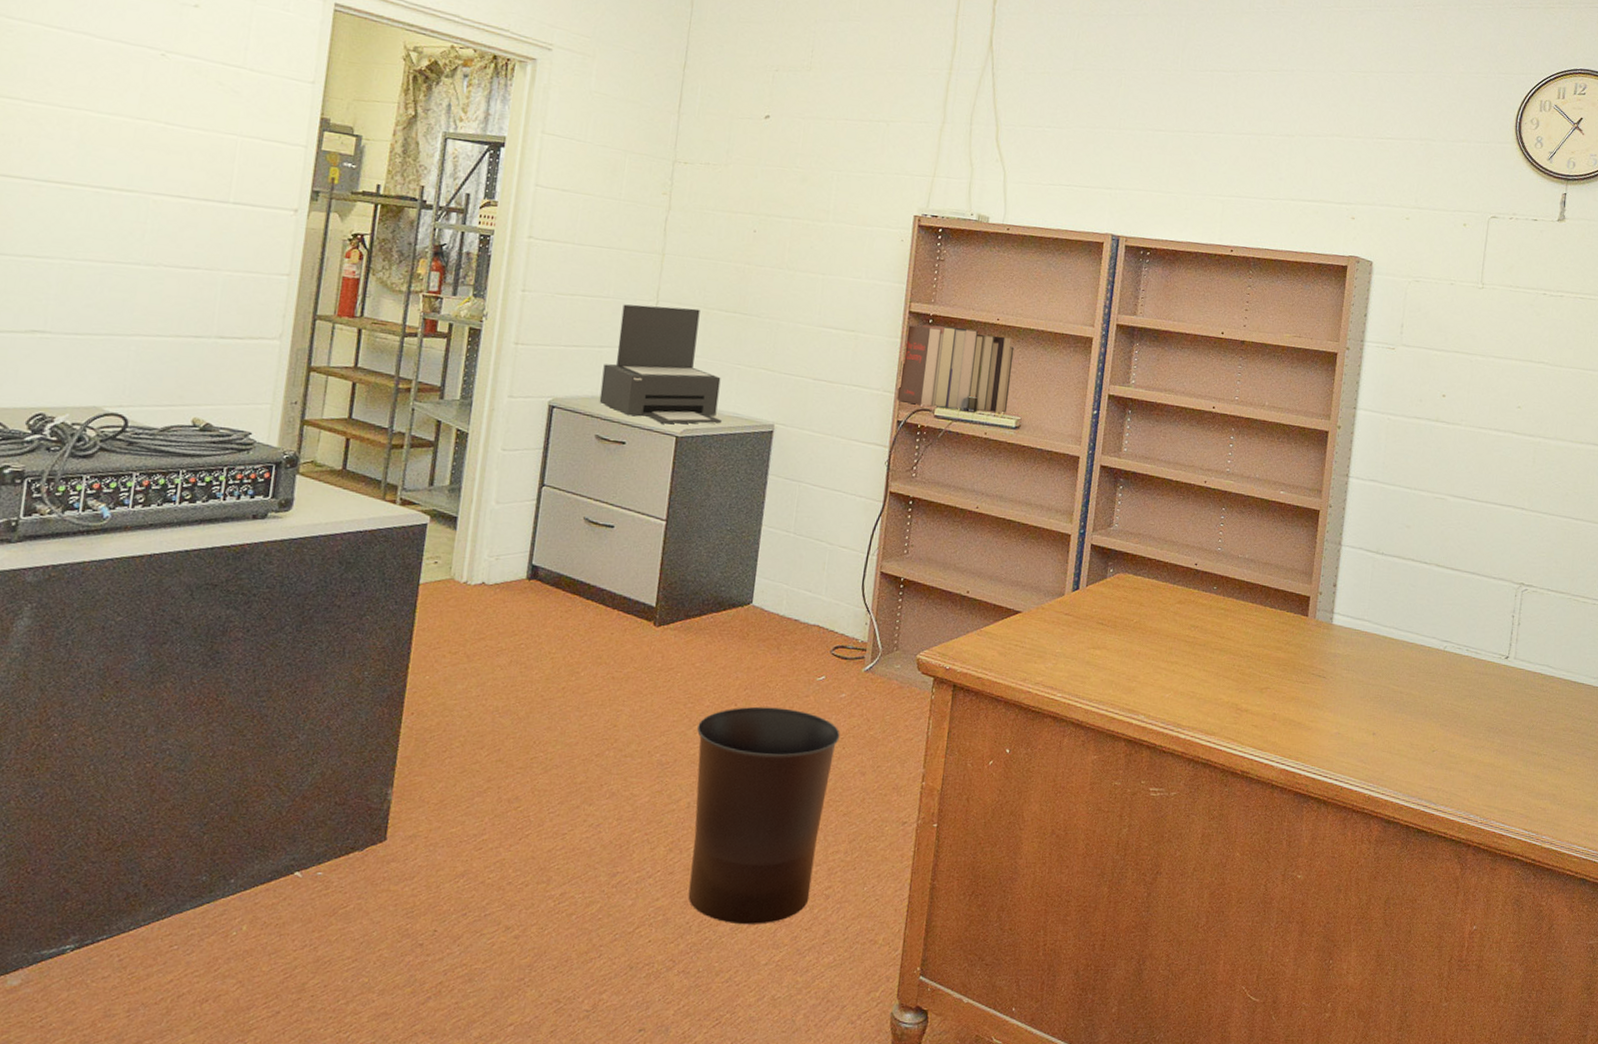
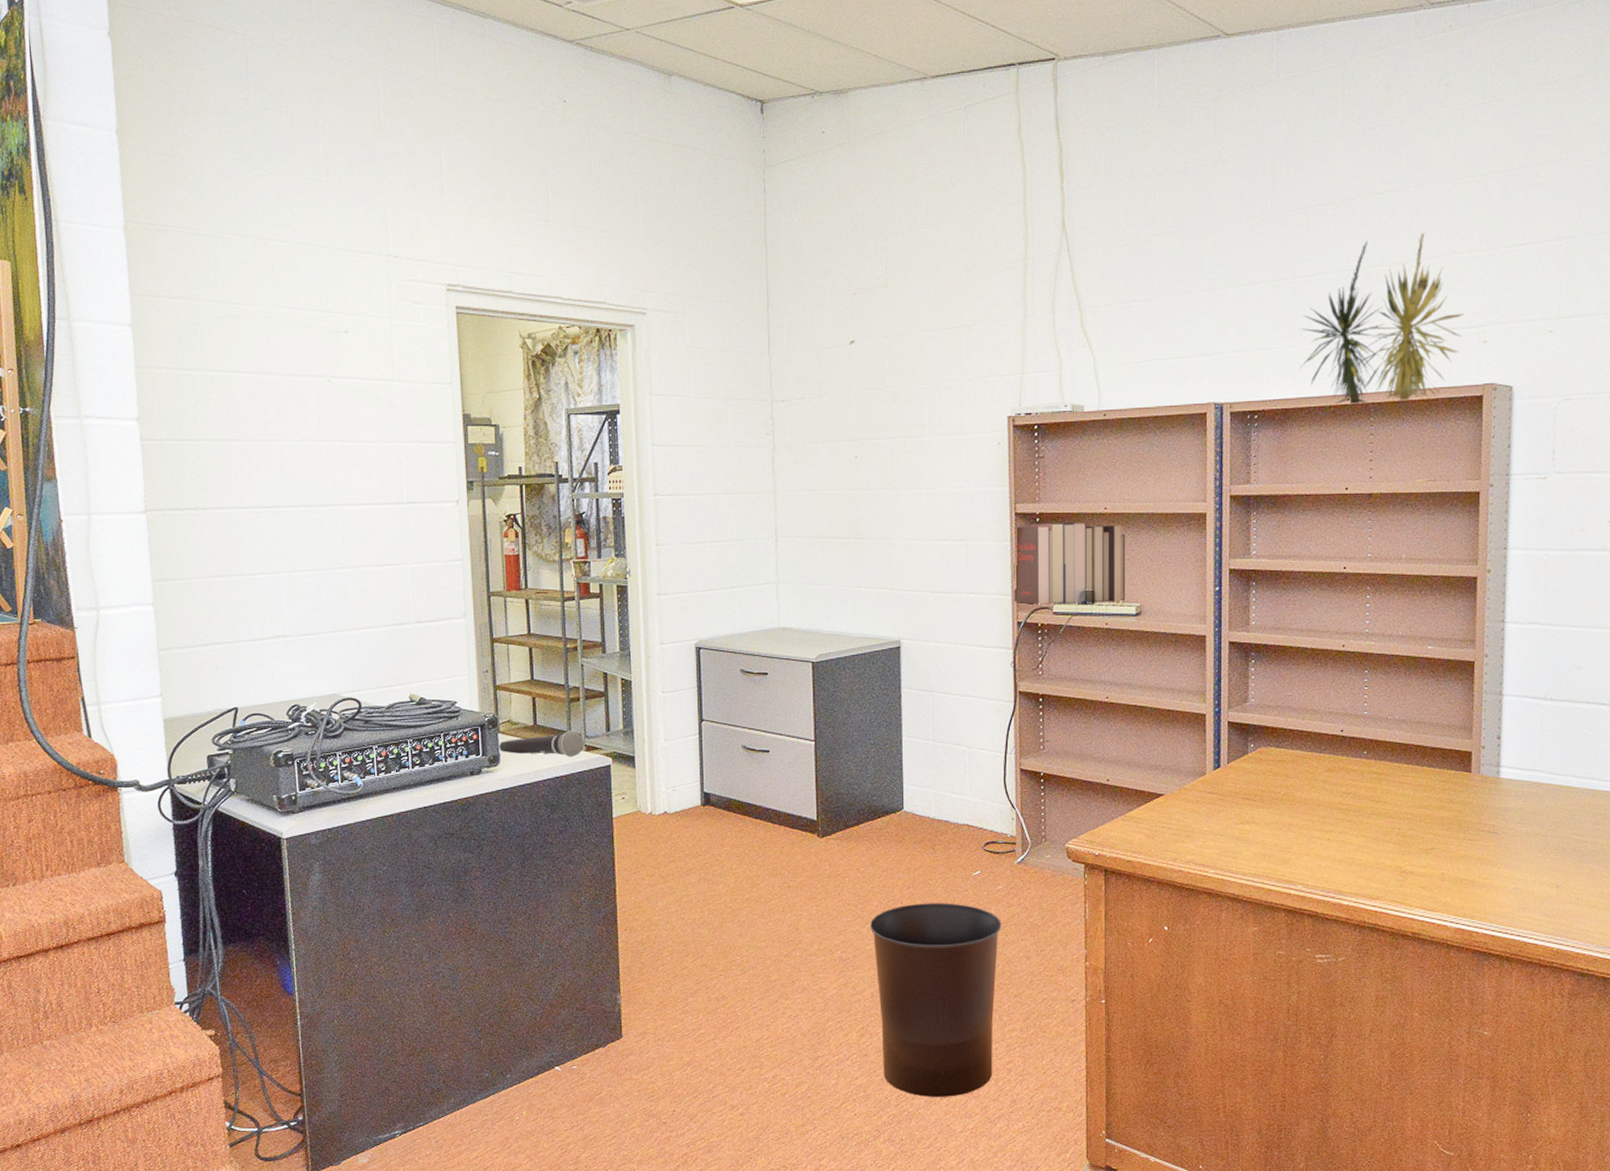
microphone: none [295,480,401,512] -> present [499,730,585,758]
printer: present [599,304,723,424] -> none [738,540,852,652]
plant: none [1190,110,1338,260] -> present [1298,232,1464,404]

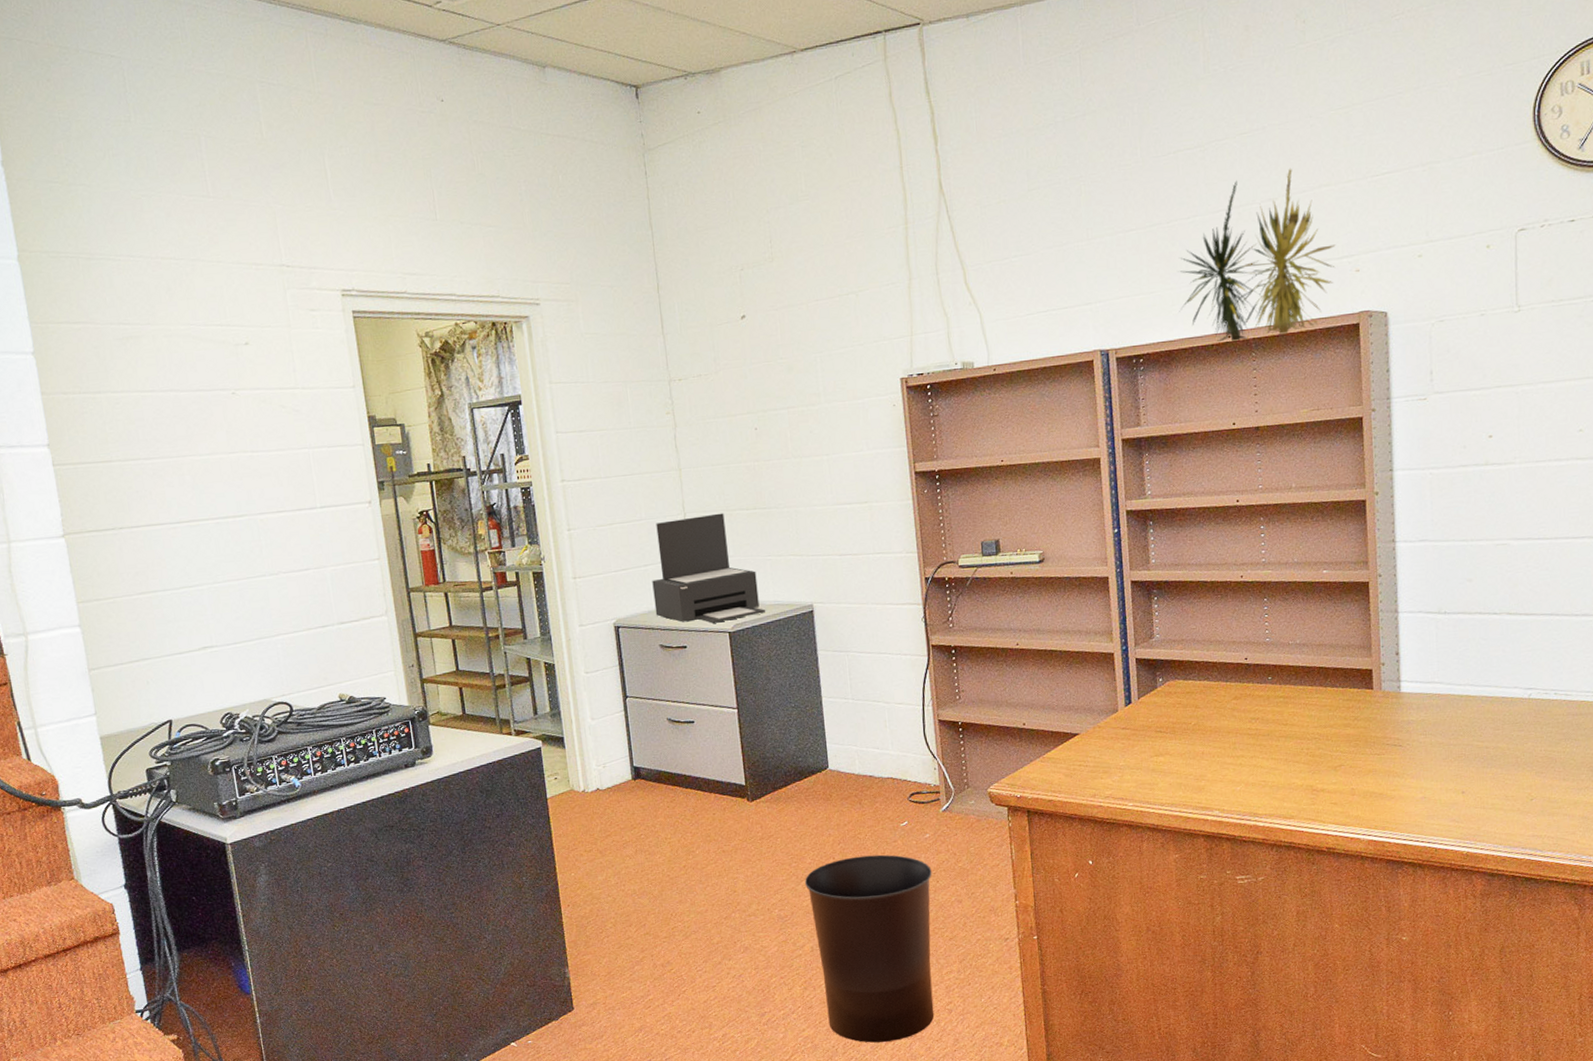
microphone: present [499,730,585,758] -> none [431,717,514,744]
printer: none [738,540,852,652] -> present [652,513,766,623]
books: present [1014,522,1126,604] -> none [917,475,1028,560]

